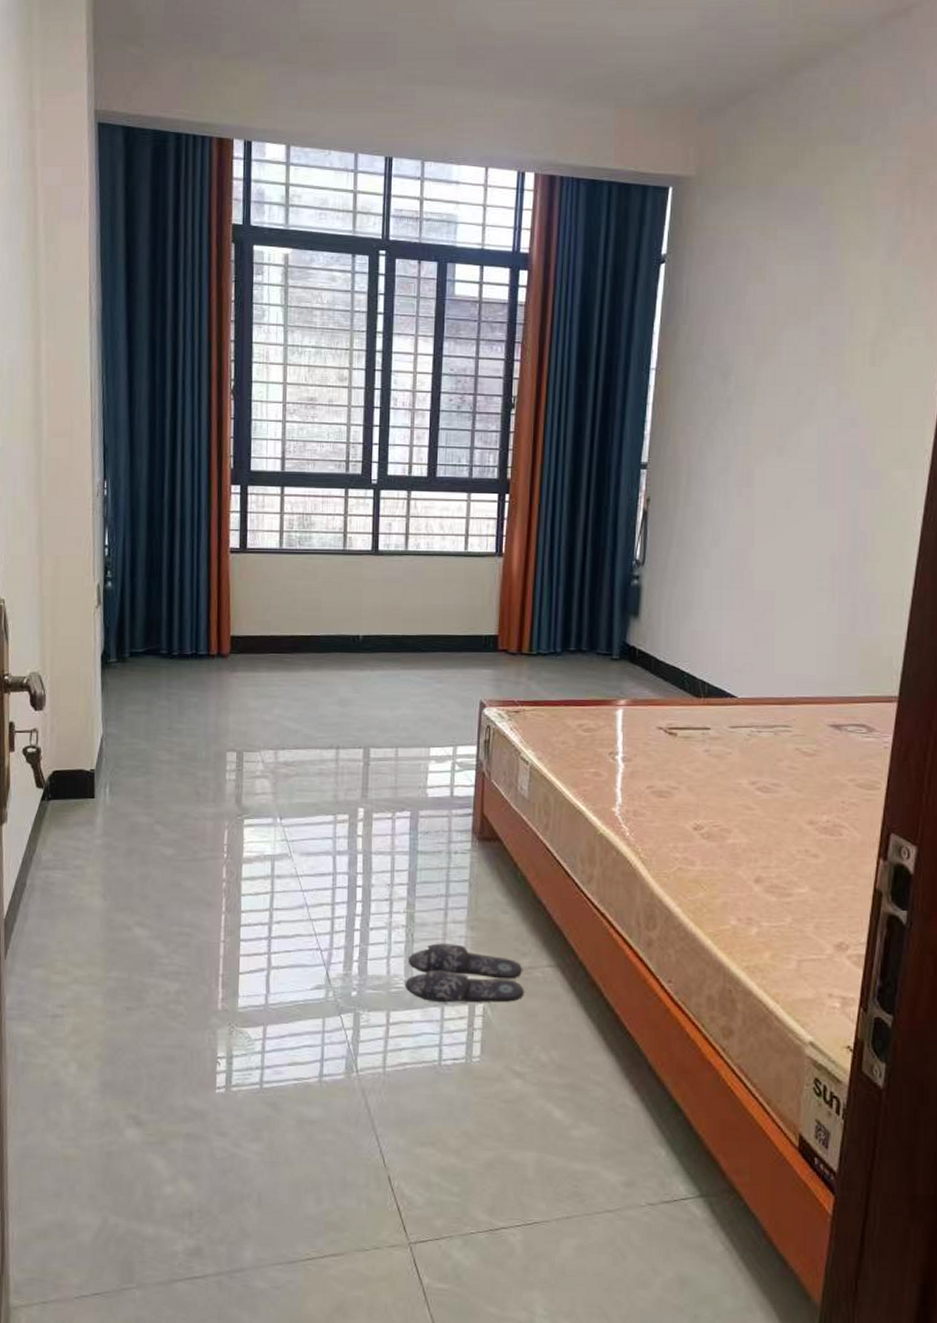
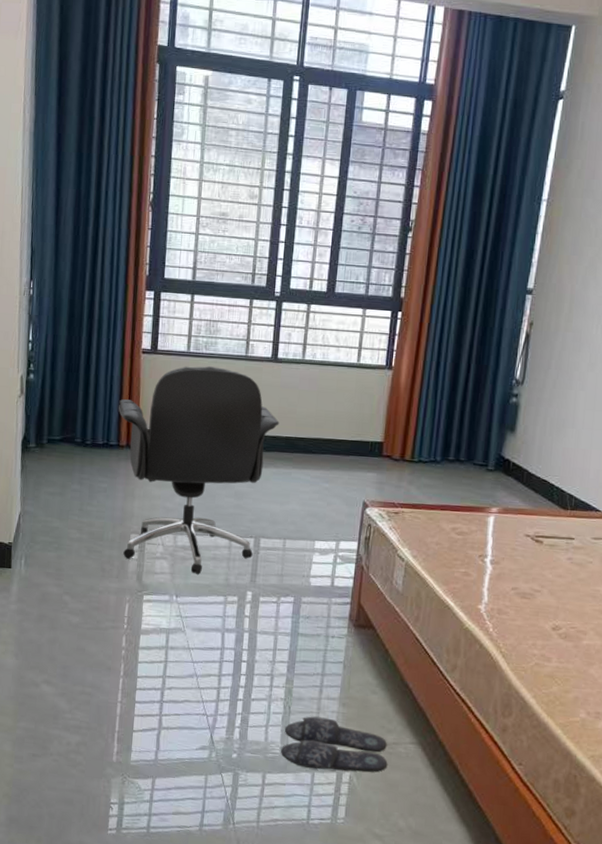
office chair: none [206,563,384,792] -> present [118,366,280,574]

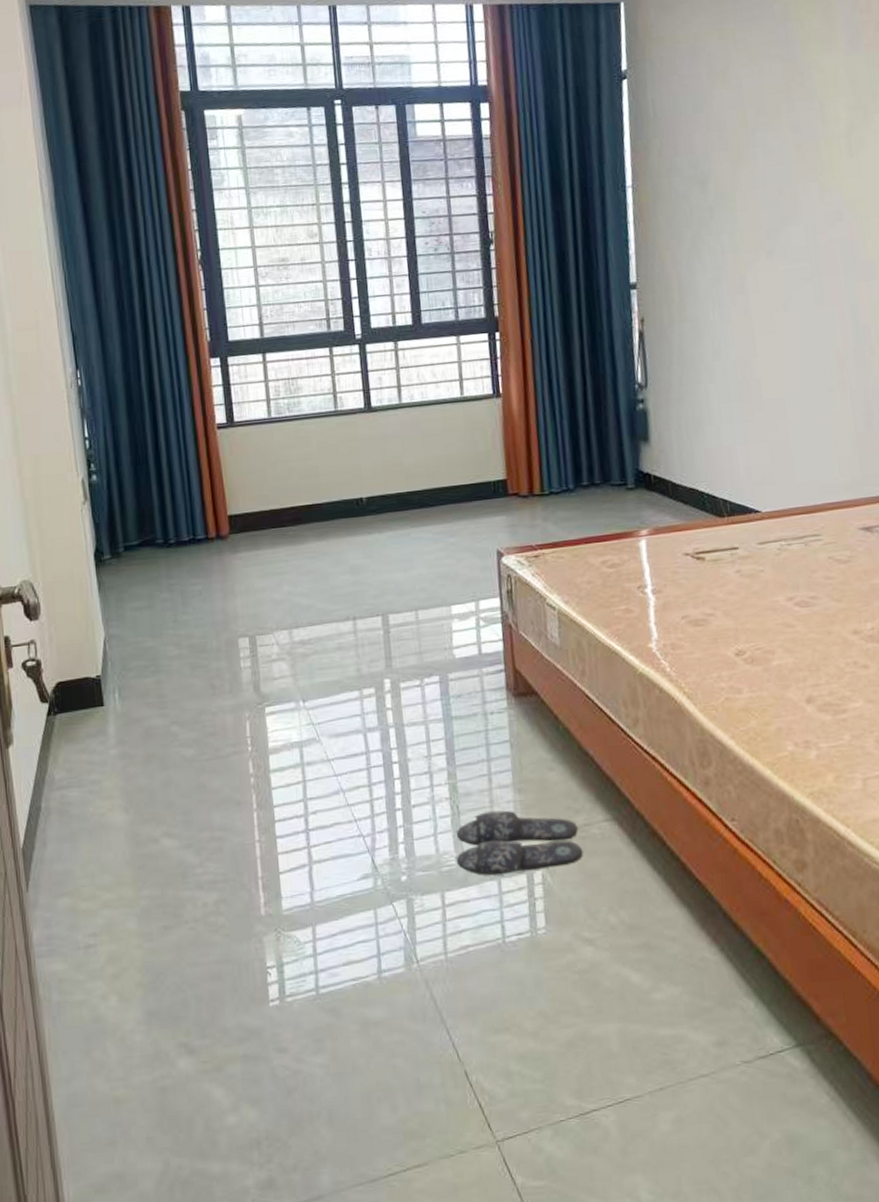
office chair: present [118,366,280,574] -> none [199,429,387,671]

